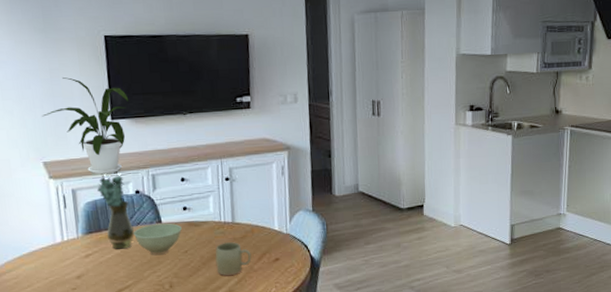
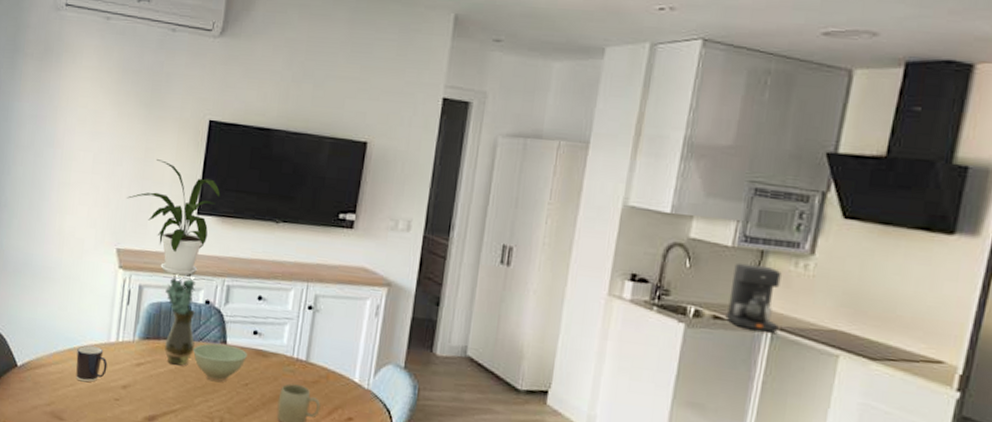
mug: none [27,249,59,281] -> present [75,345,108,383]
coffee maker: none [538,82,574,131] -> present [725,263,782,333]

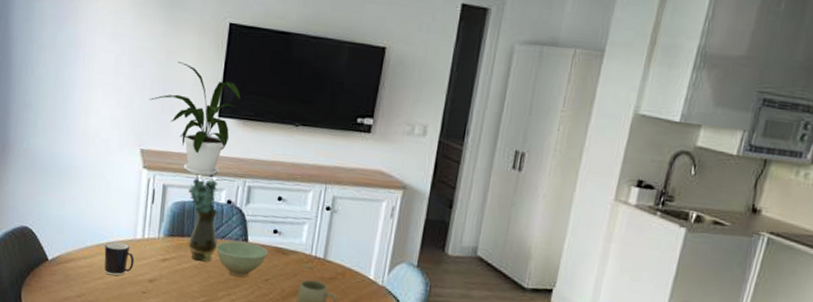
coffee maker: present [725,263,782,333] -> none [725,171,782,238]

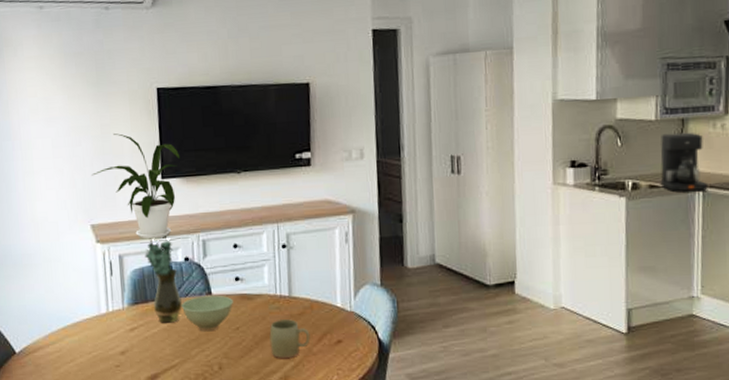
mug: present [104,241,134,276] -> none [71,321,103,356]
coffee maker: none [725,171,782,238] -> present [660,132,708,191]

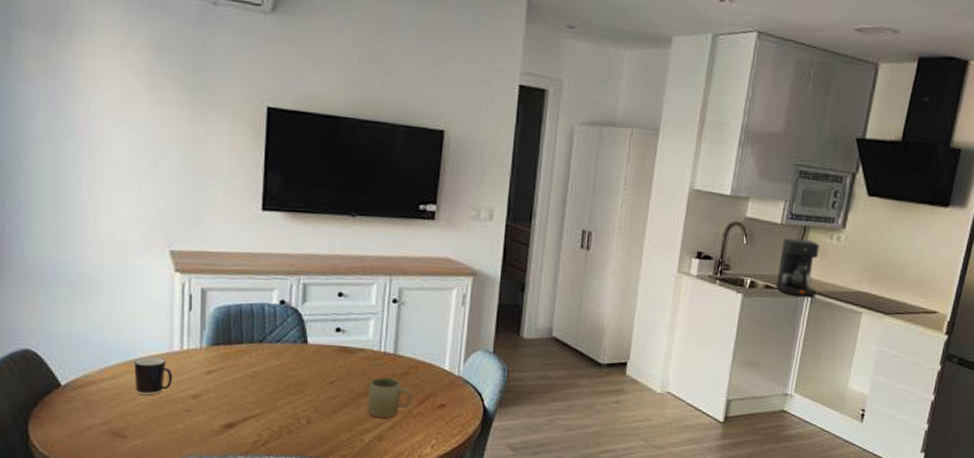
mug: none [71,321,103,356] -> present [134,357,173,396]
house plant: present [92,133,181,240] -> none [177,151,288,276]
vase: present [145,238,182,323] -> none [233,274,272,369]
bowl: present [182,295,233,332] -> none [271,343,331,383]

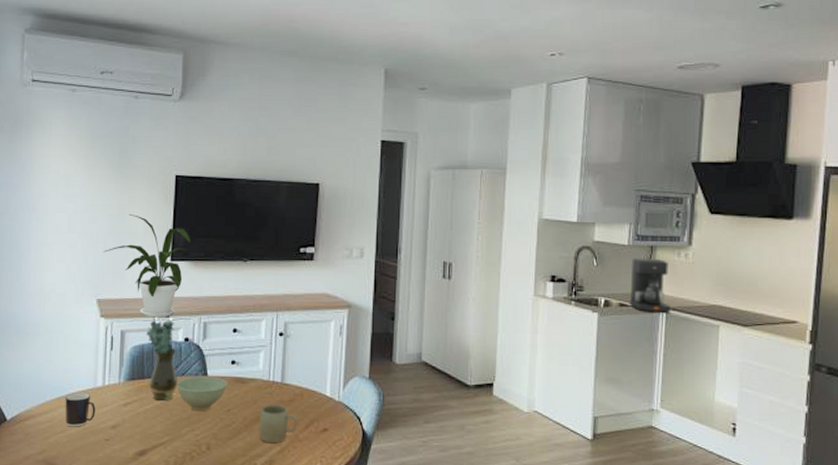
house plant: none [177,151,288,276] -> present [103,214,191,318]
vase: none [233,274,272,369] -> present [146,316,177,401]
bowl: none [271,343,331,383] -> present [177,376,227,412]

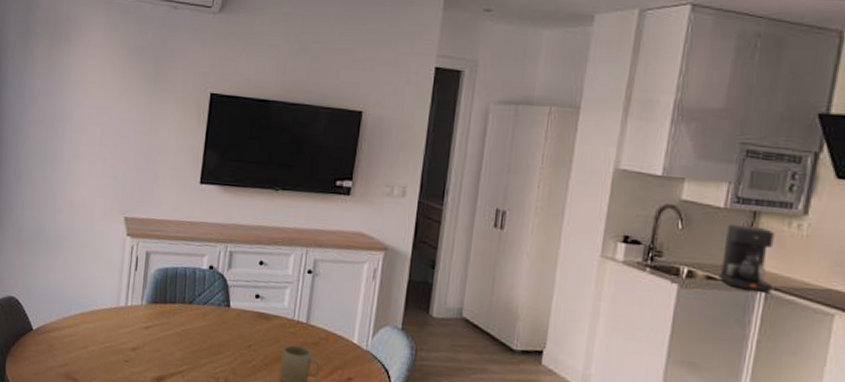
mug: present [65,393,96,427] -> none [87,310,117,345]
house plant: present [103,214,191,318] -> none [133,131,222,243]
vase: present [146,316,177,401] -> none [171,240,201,328]
bowl: present [177,376,227,412] -> none [198,307,250,344]

